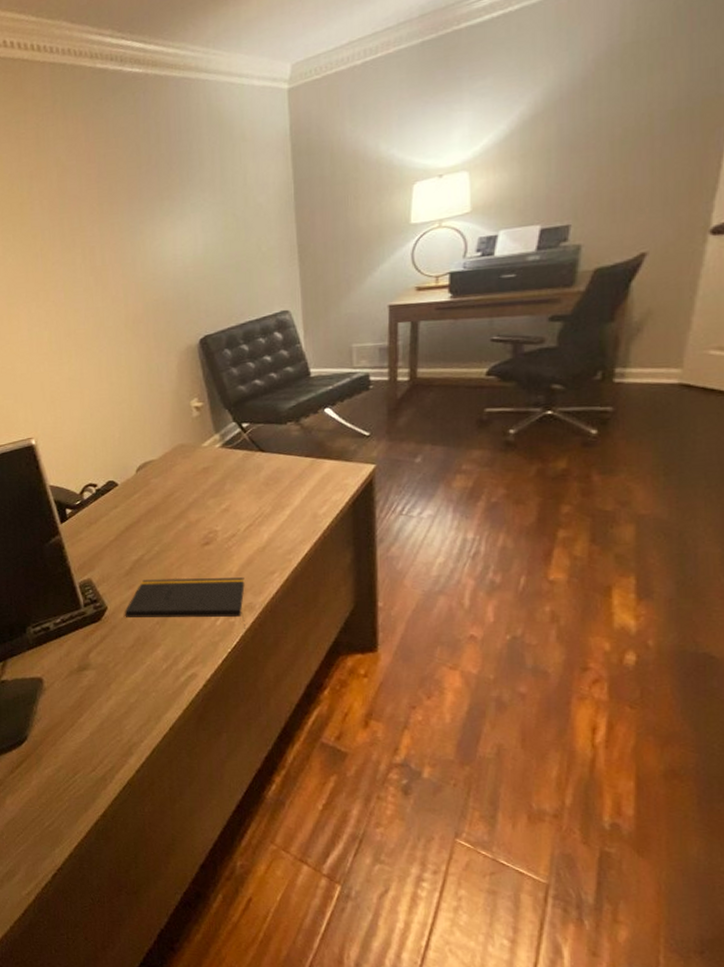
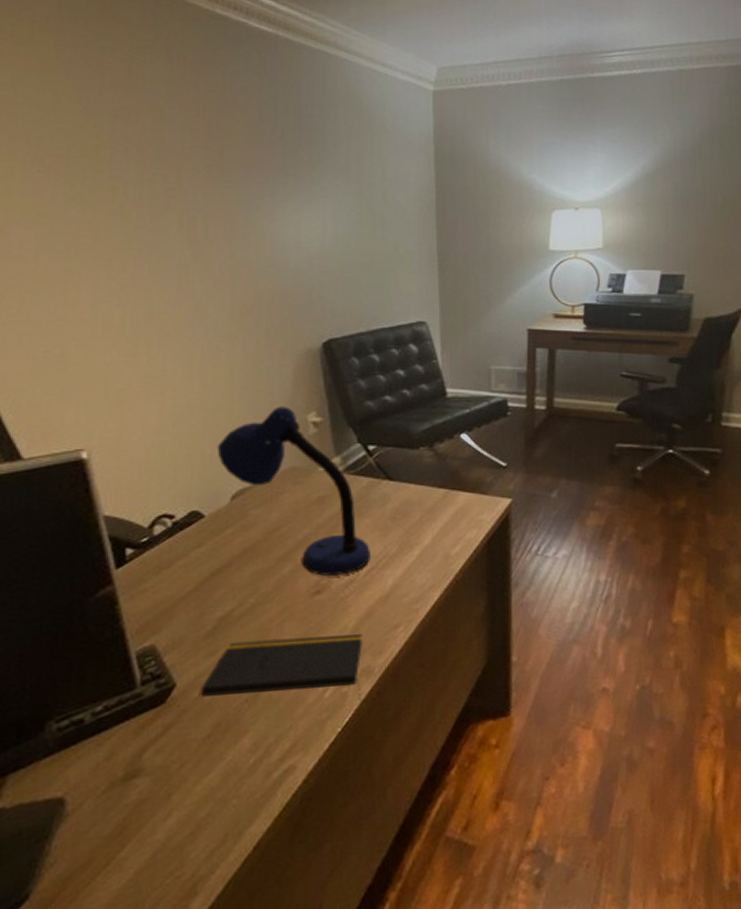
desk lamp: none [123,395,248,531] -> present [217,406,370,576]

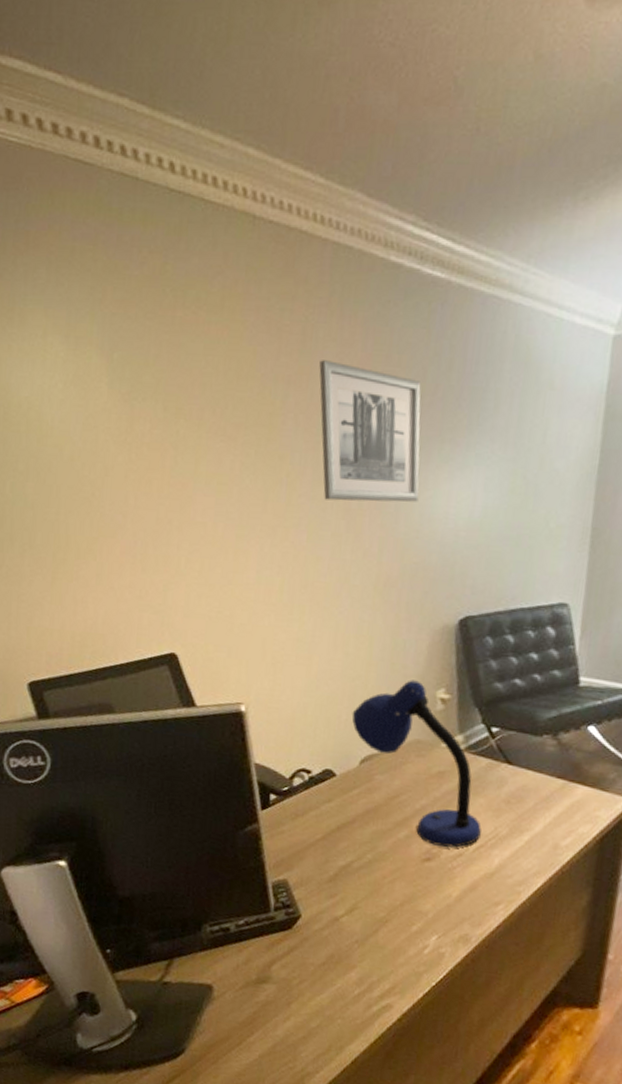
wall art: none [149,97,268,232] -> present [319,360,421,502]
notepad: present [200,634,362,700] -> none [320,889,464,963]

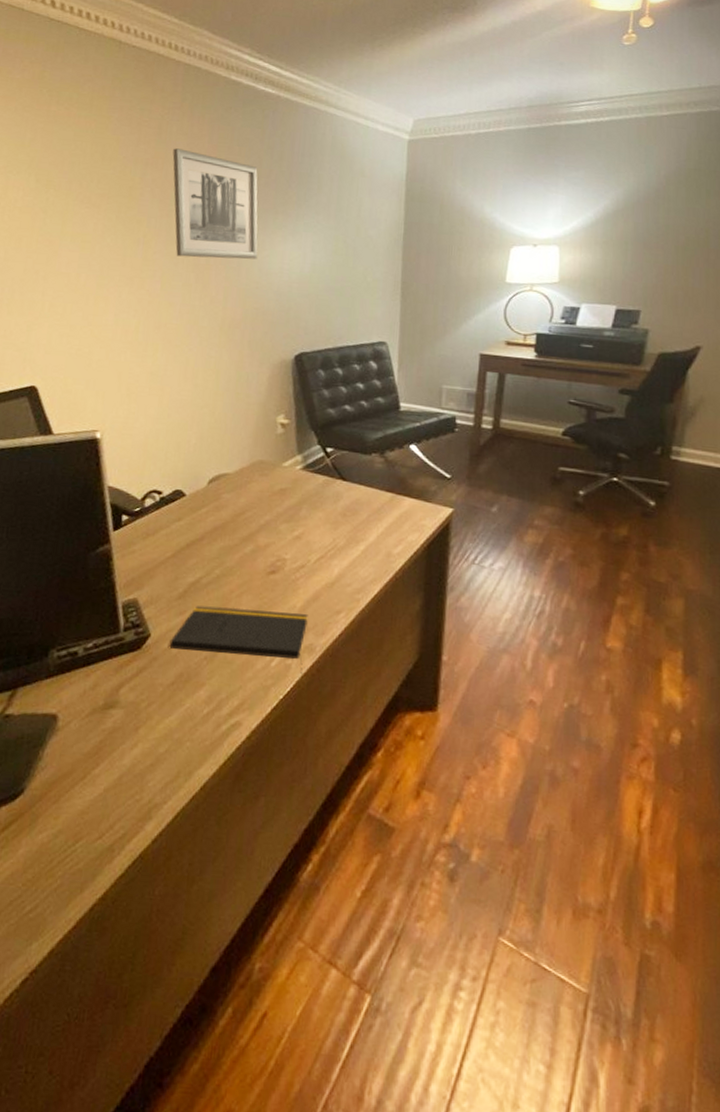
notepad: none [320,889,464,963] -> present [169,605,308,674]
desk lamp: present [352,680,481,848] -> none [200,407,321,560]

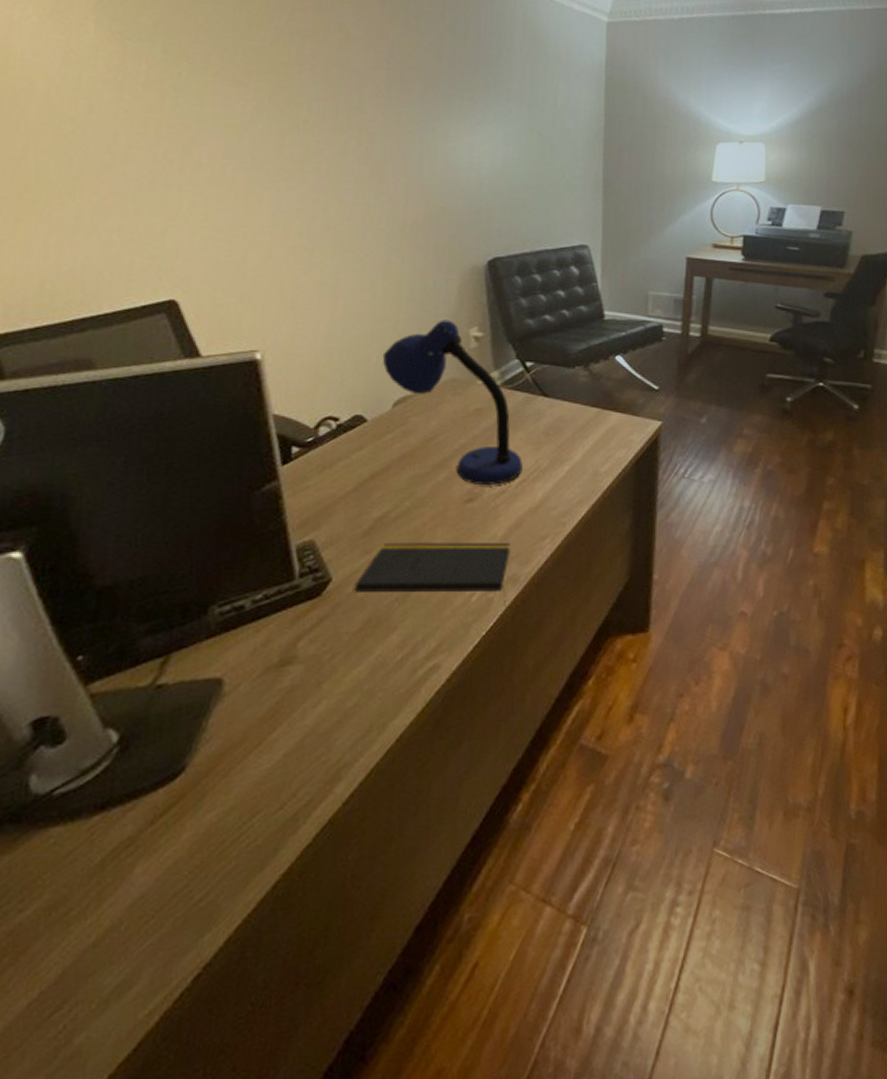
wall art: present [172,148,258,260] -> none [336,18,442,152]
desk lamp: none [200,407,321,560] -> present [382,319,523,485]

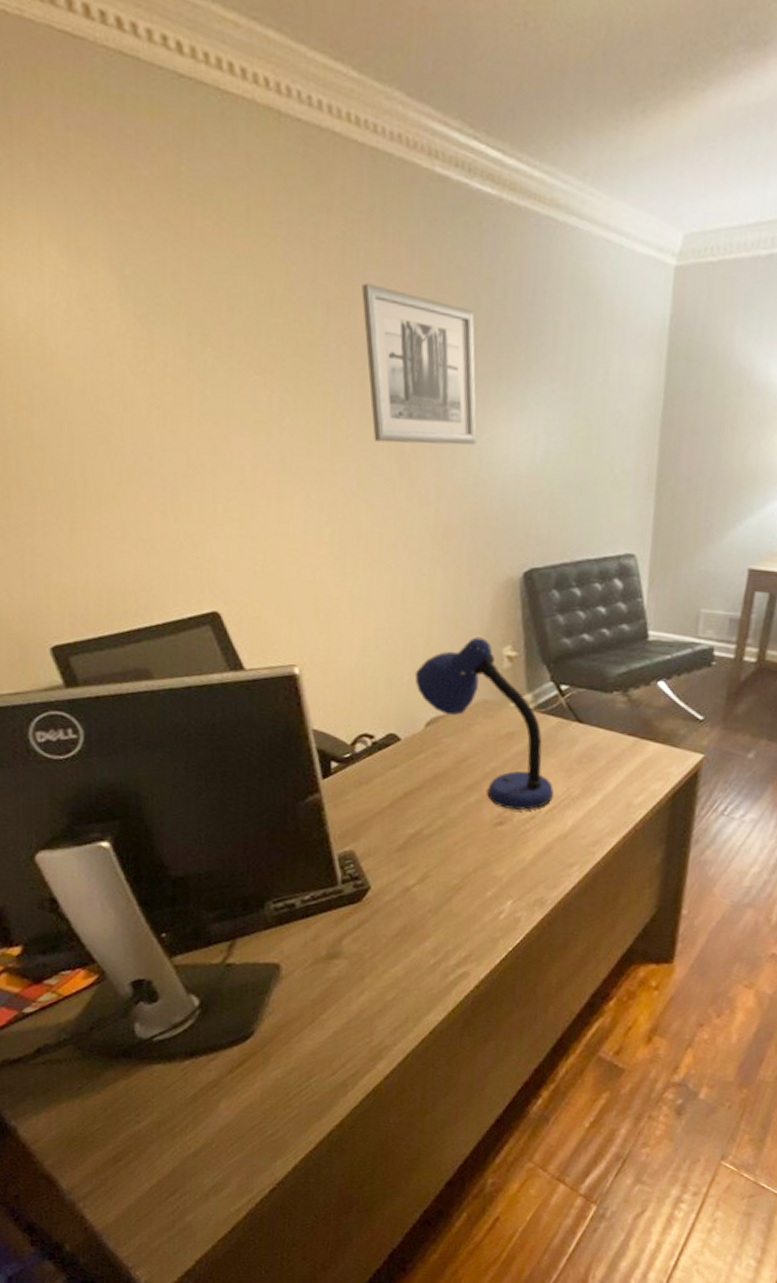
wall art: none [336,18,442,152] -> present [362,283,477,445]
notepad: present [354,543,511,606] -> none [391,858,539,926]

